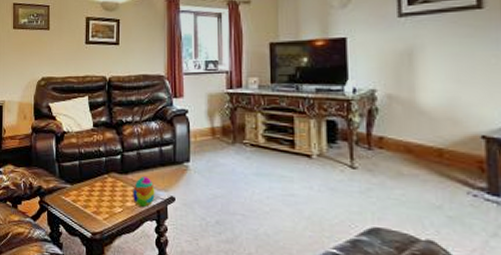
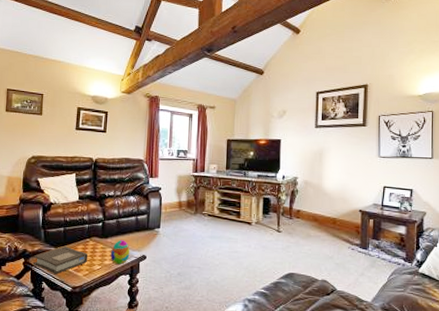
book: none [48,183,108,217] -> present [32,246,88,275]

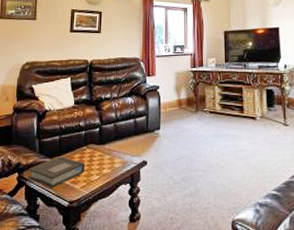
decorative egg: present [111,240,130,264] -> none [109,145,130,172]

